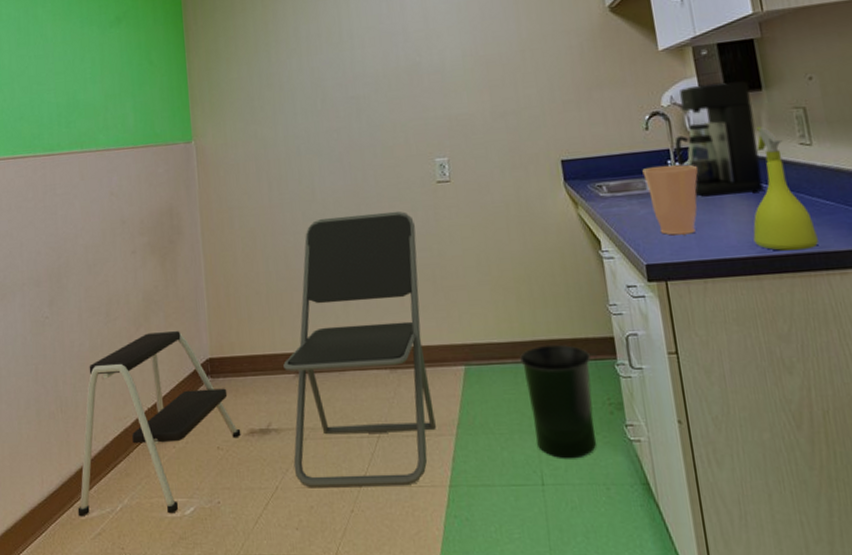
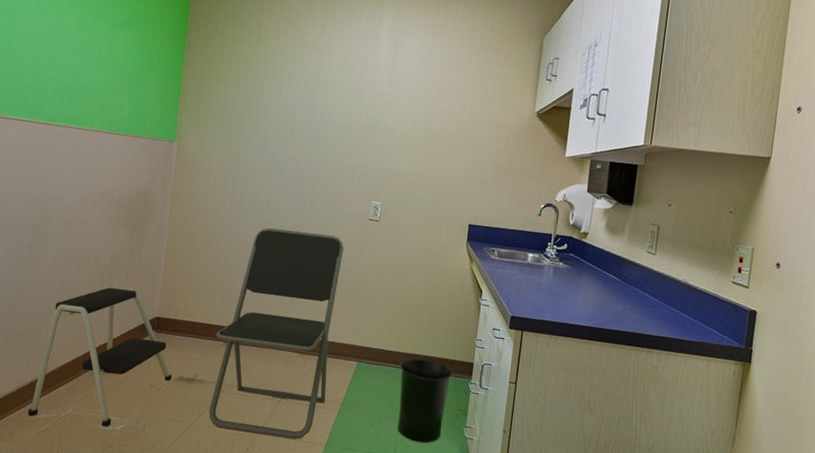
cup: present [642,164,699,236] -> none [527,244,570,301]
coffee maker: present [674,81,764,197] -> none [555,190,624,281]
spray bottle: present [753,125,818,252] -> none [593,232,640,330]

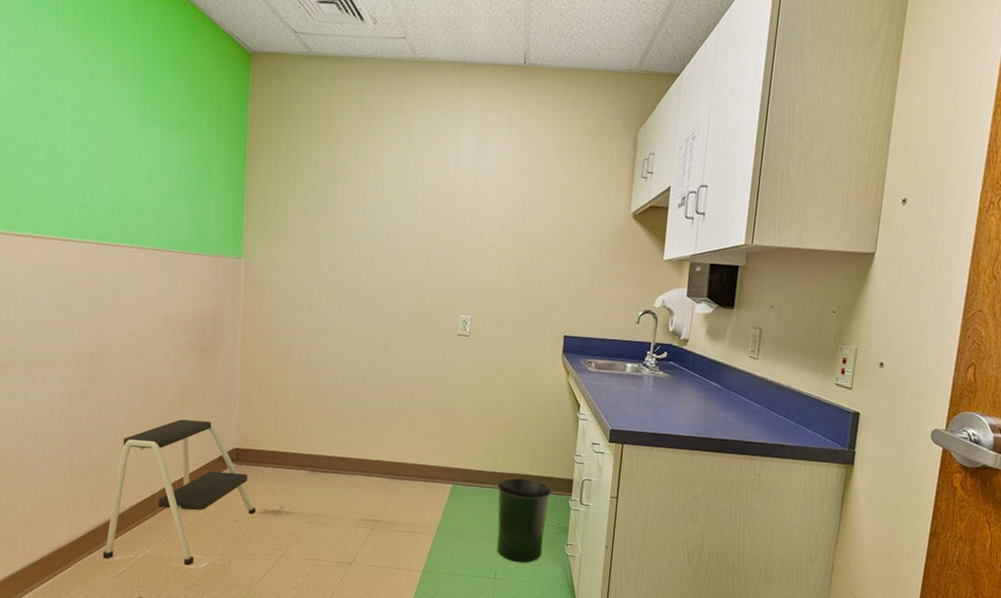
folding chair: present [208,227,344,440] -> none [298,347,432,567]

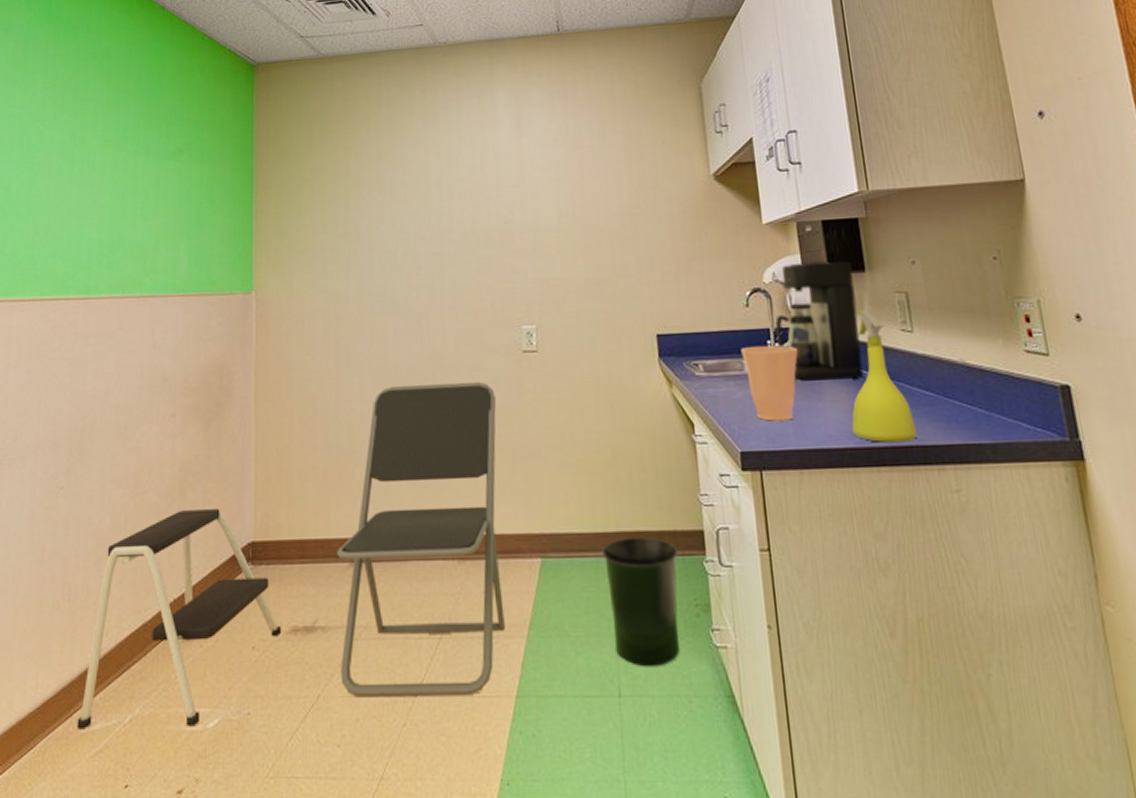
folding chair: none [298,347,432,567] -> present [337,381,505,698]
cup: none [625,353,670,412] -> present [741,345,799,421]
coffee maker: none [655,295,724,388] -> present [775,261,864,381]
spray bottle: none [695,337,742,438] -> present [851,309,917,444]

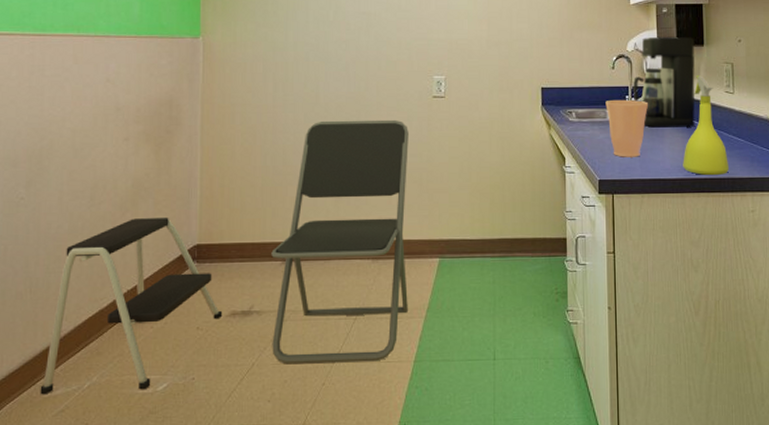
waste bin: present [602,536,679,666] -> none [488,242,545,337]

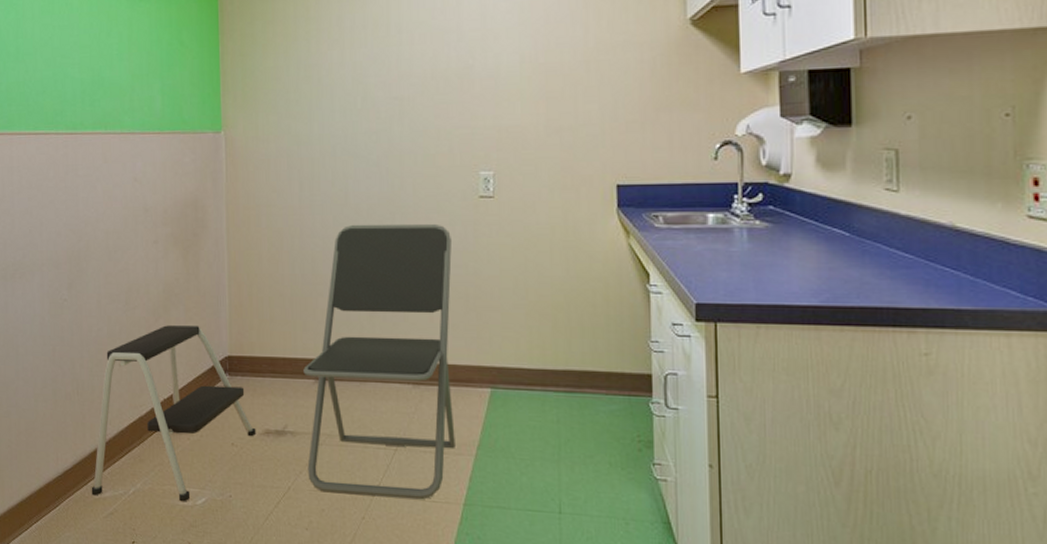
cup: present [605,99,649,157] -> none [705,199,768,276]
coffee maker: present [633,36,695,128] -> none [745,114,838,237]
spray bottle: present [683,74,729,176] -> none [818,165,889,304]

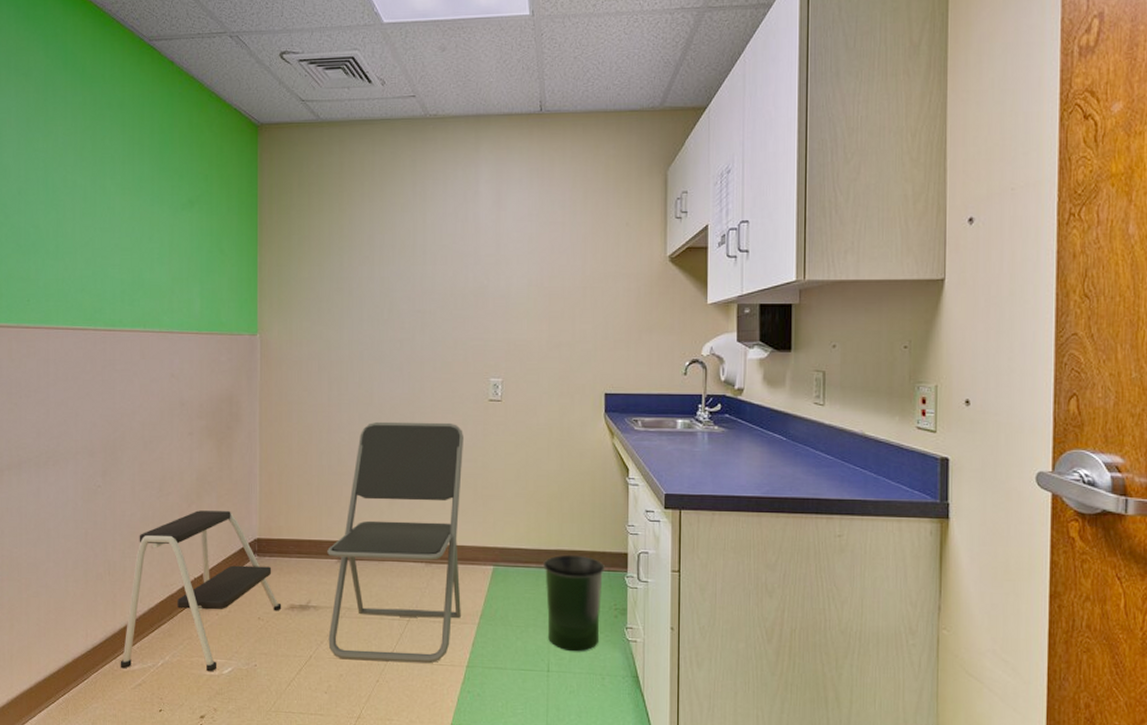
waste bin: none [550,375,624,490] -> present [544,554,605,651]

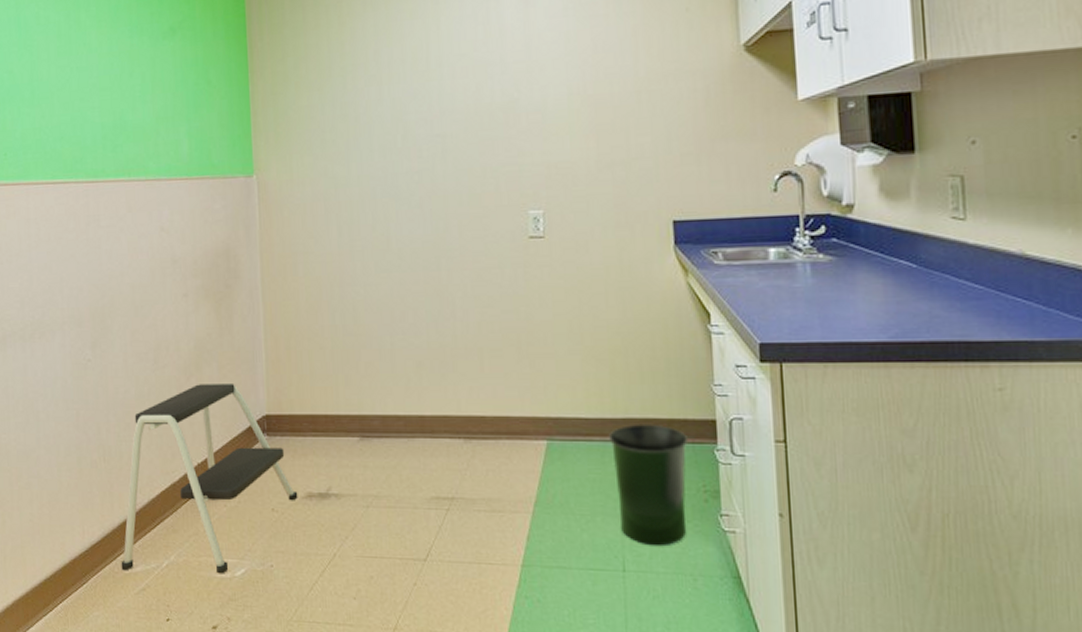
folding chair: present [327,421,463,664] -> none [347,267,511,562]

